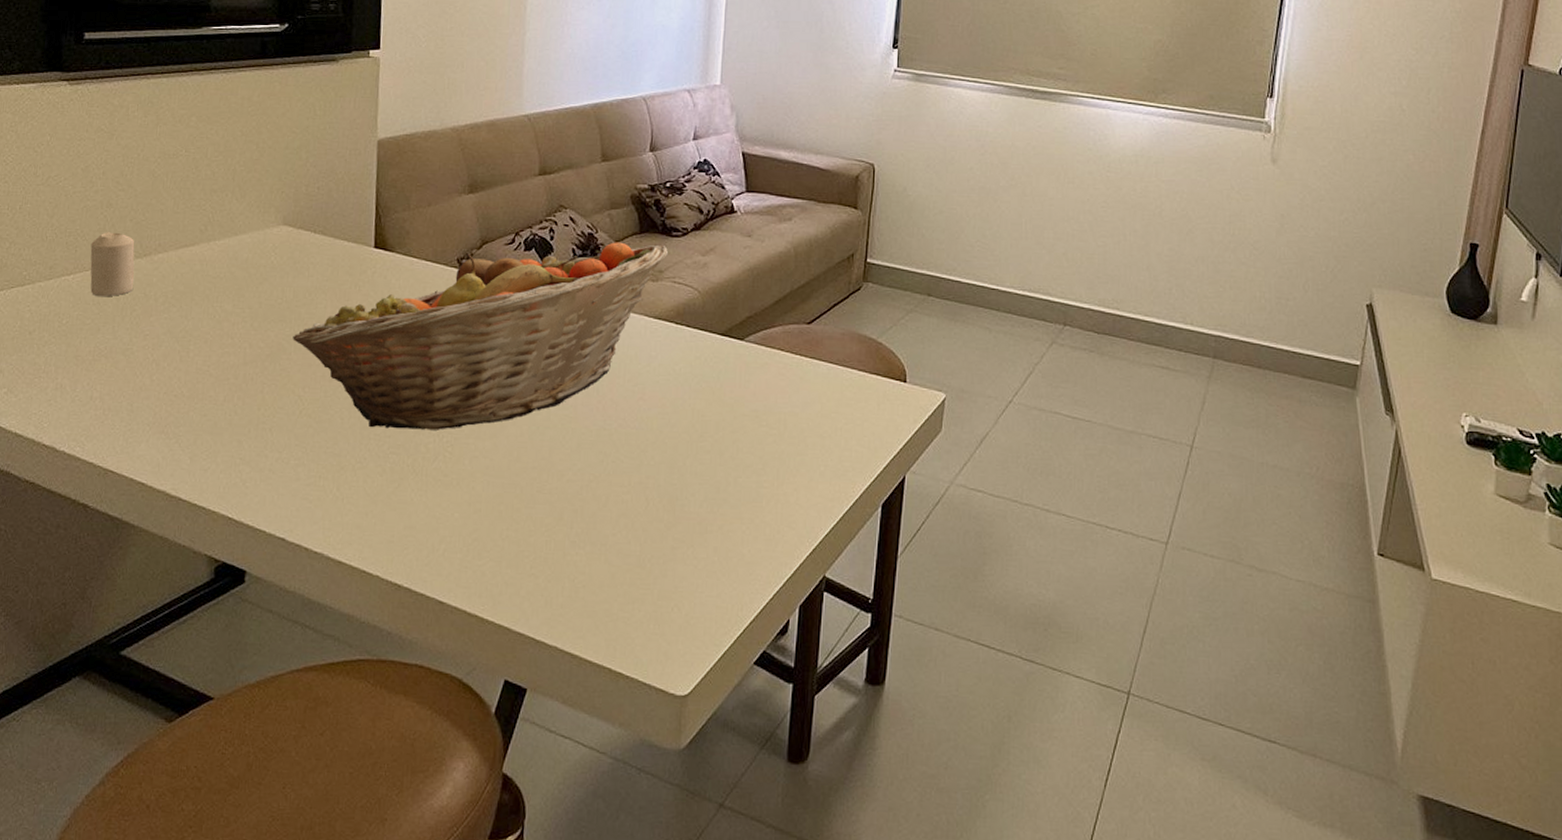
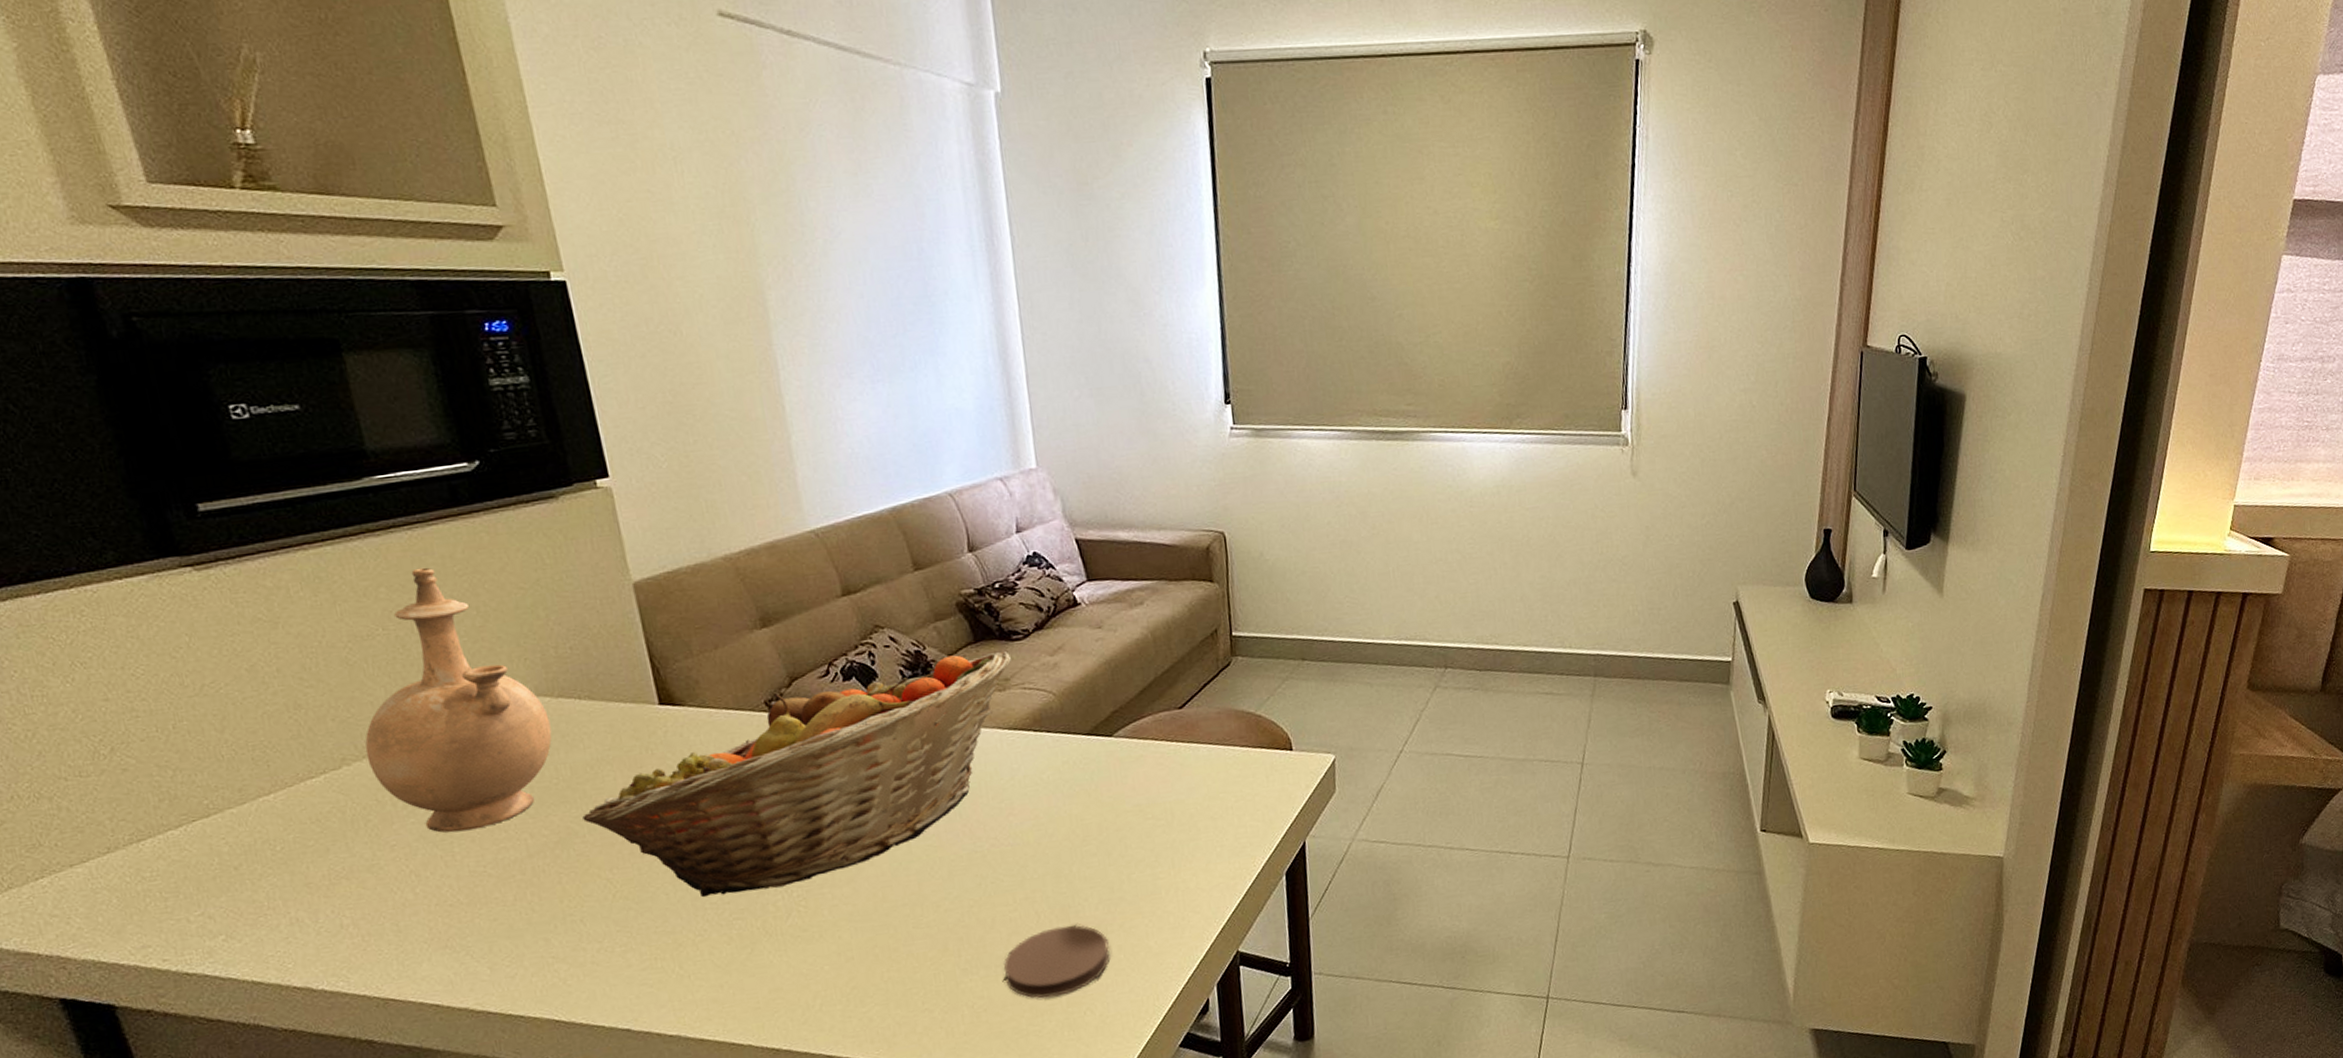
candle: present [90,232,135,297] -> none [286,736,361,813]
vase: none [146,105,288,333] -> present [365,567,552,833]
coaster: none [607,517,706,587] -> present [1003,925,1110,999]

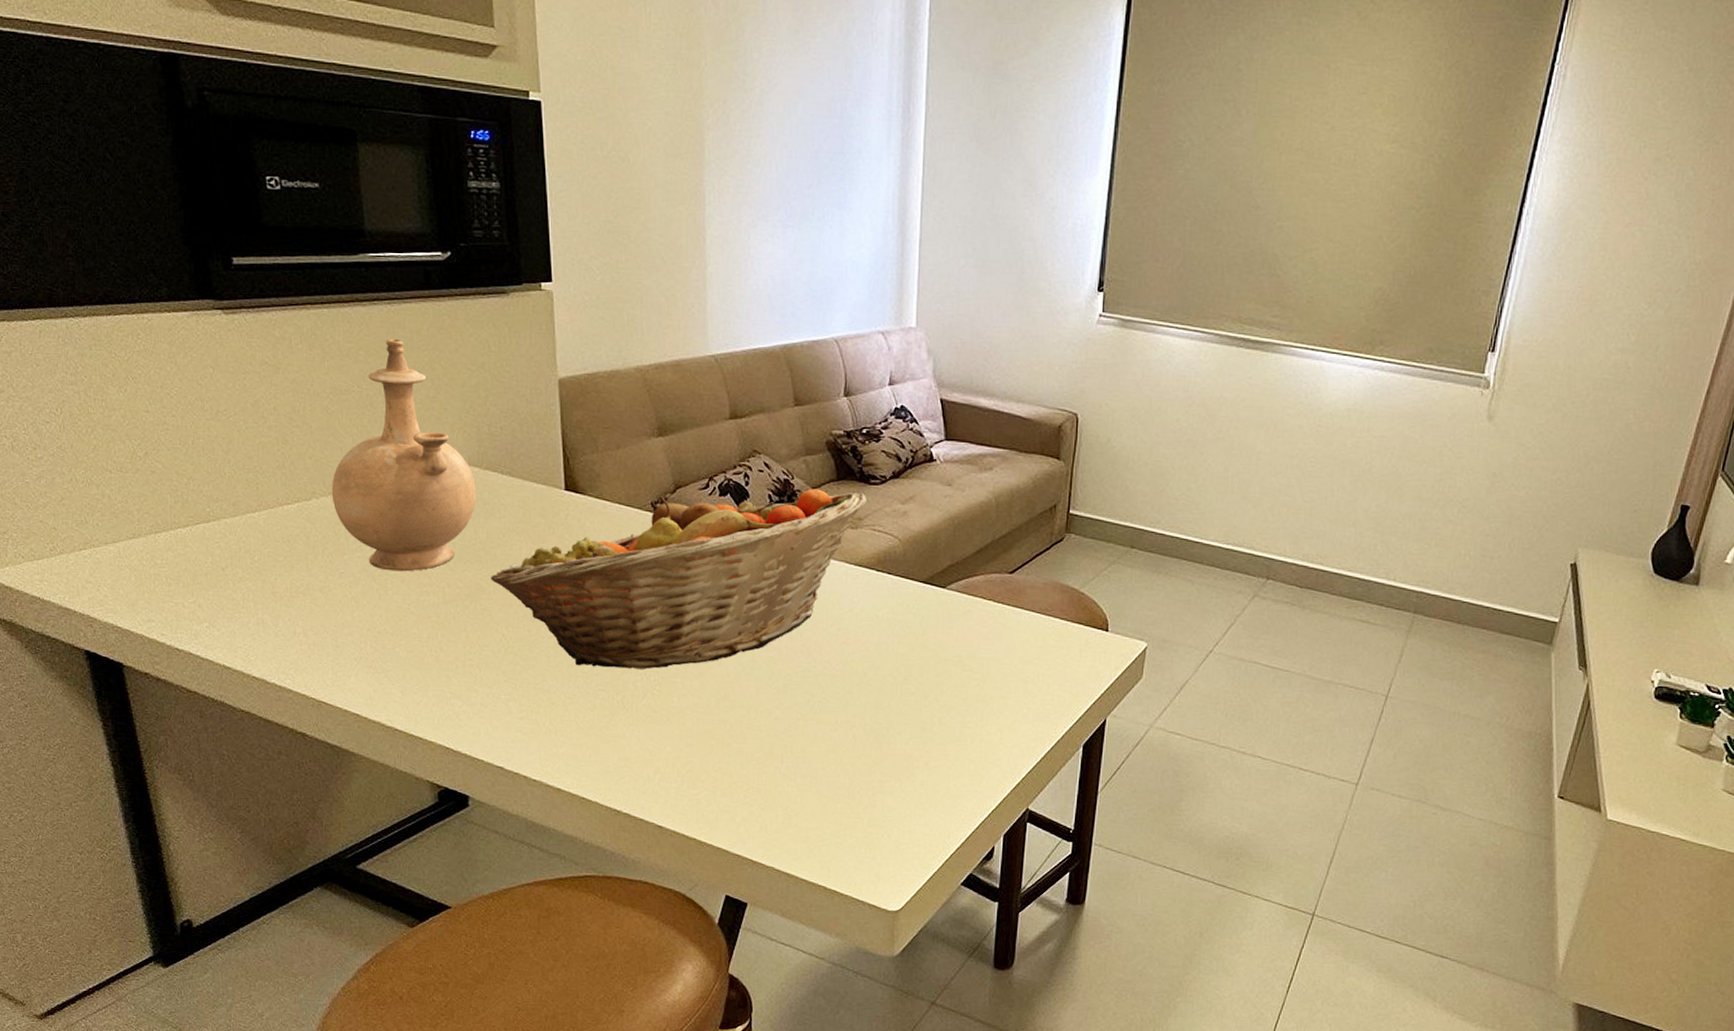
coaster: present [1003,925,1110,999] -> none [818,753,913,816]

